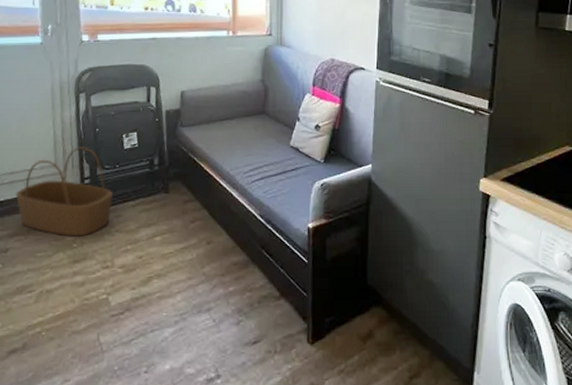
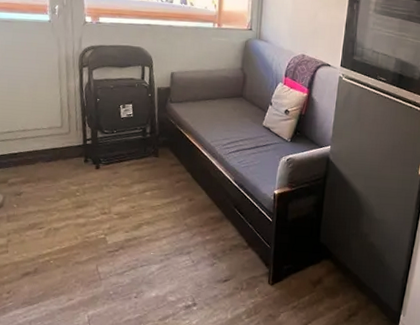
basket: present [15,147,113,237] -> none [27,113,111,187]

